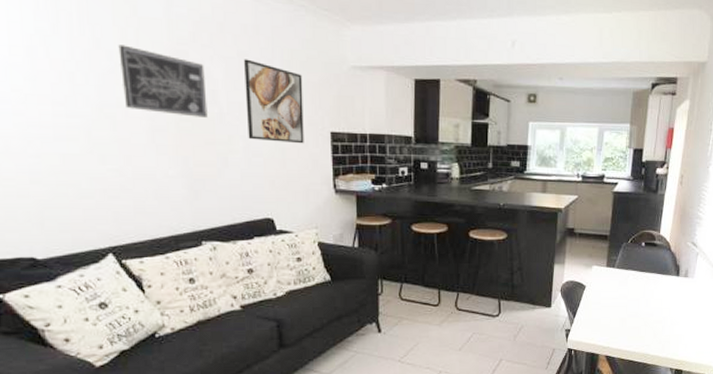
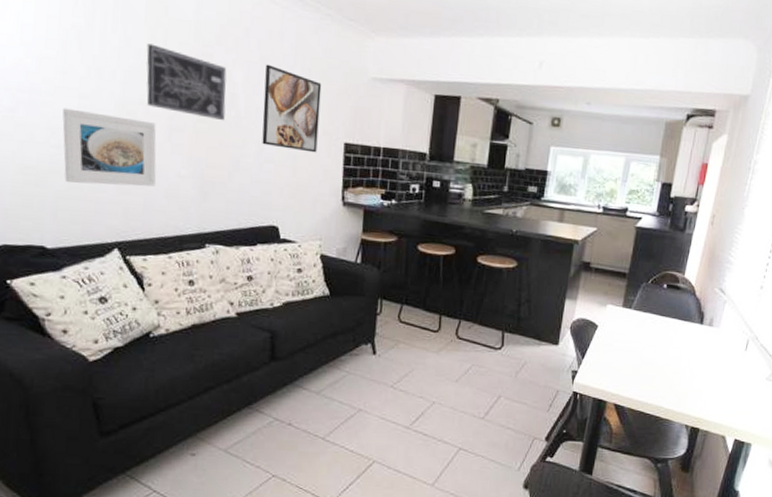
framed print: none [37,116,145,192] -> present [62,108,157,187]

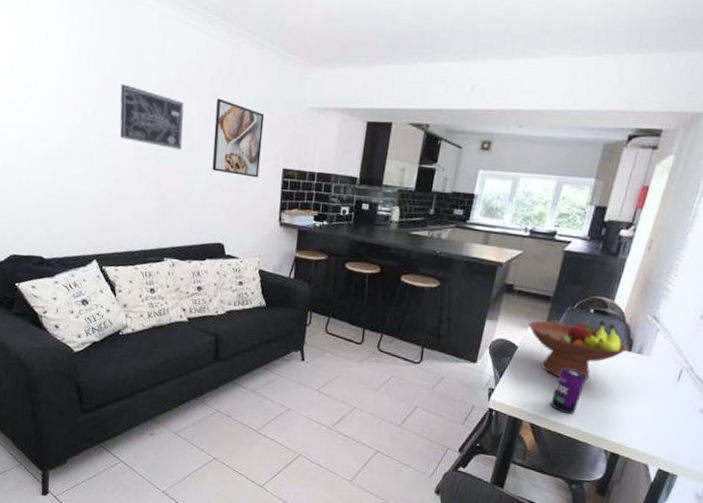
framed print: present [62,108,157,187] -> none [56,141,127,208]
fruit bowl: none [607,294,700,357] -> present [528,319,629,382]
beverage can: none [632,344,665,391] -> present [550,367,587,414]

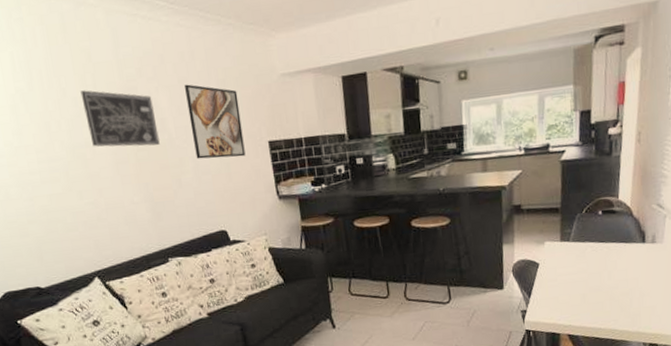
fruit bowl: present [528,319,629,382] -> none [544,218,642,284]
beverage can: present [550,367,587,414] -> none [582,272,610,317]

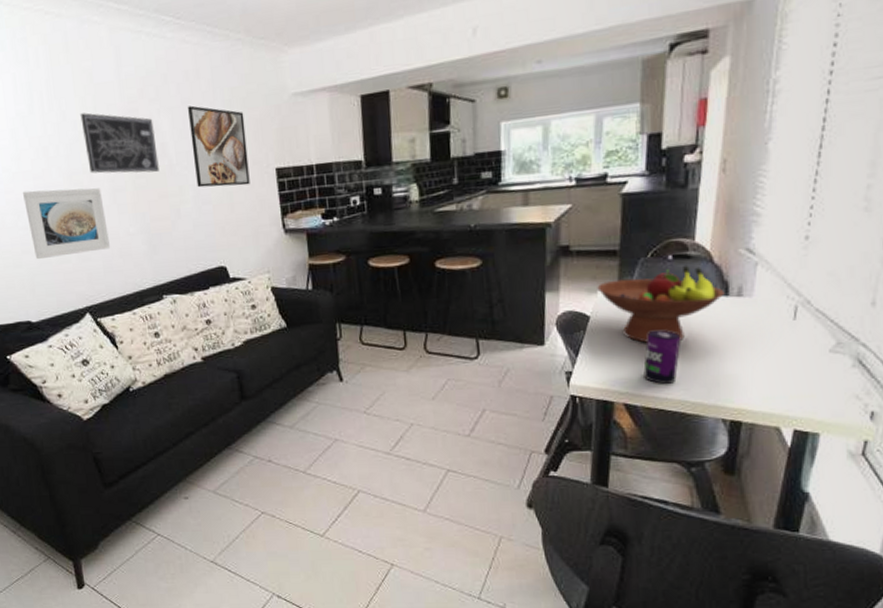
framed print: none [26,160,116,229] -> present [23,188,111,260]
fruit bowl: none [544,218,642,284] -> present [597,265,725,343]
beverage can: none [582,272,610,317] -> present [643,330,681,384]

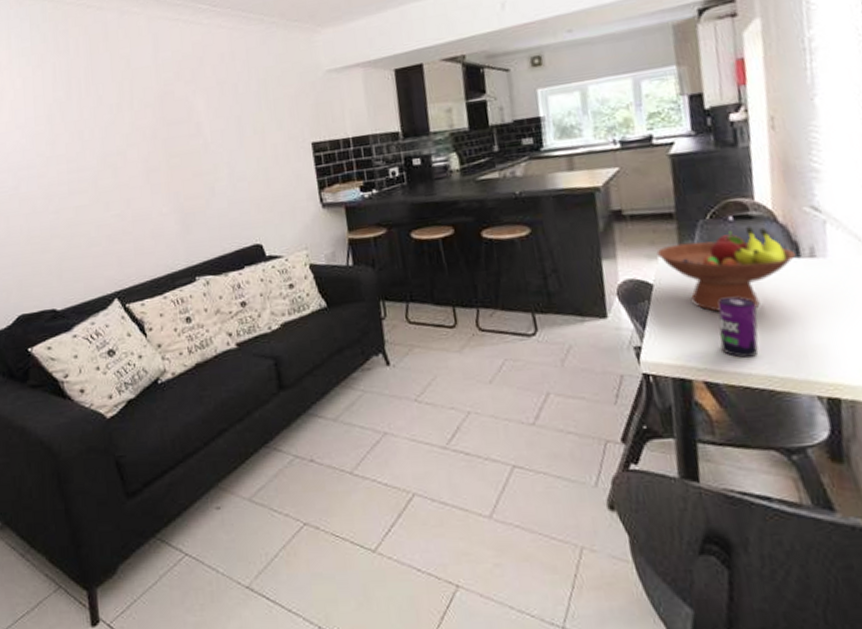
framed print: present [23,188,111,260] -> none [56,169,143,244]
wall art: present [80,112,159,174] -> none [117,96,194,155]
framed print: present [188,105,250,188] -> none [223,85,286,165]

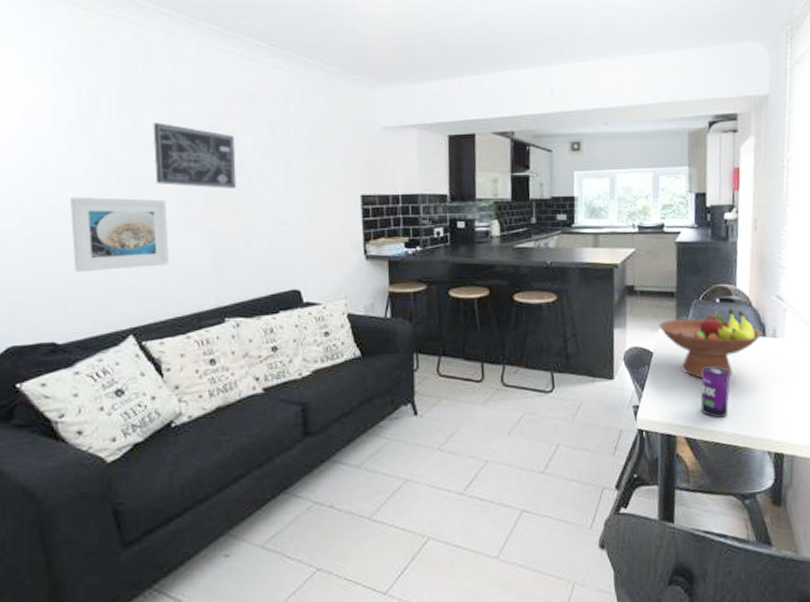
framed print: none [56,169,143,244] -> present [70,197,170,273]
wall art: none [117,96,194,155] -> present [153,122,236,188]

